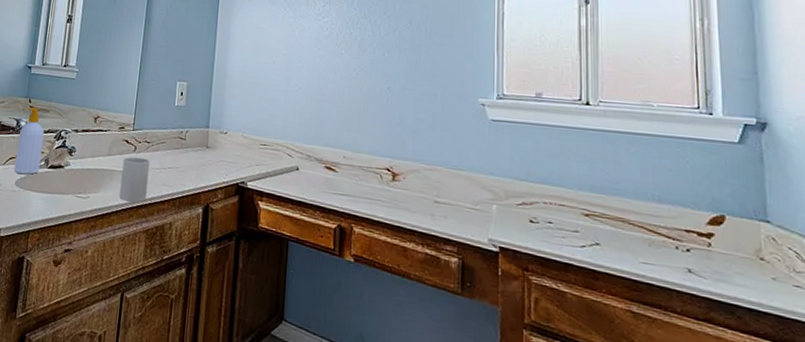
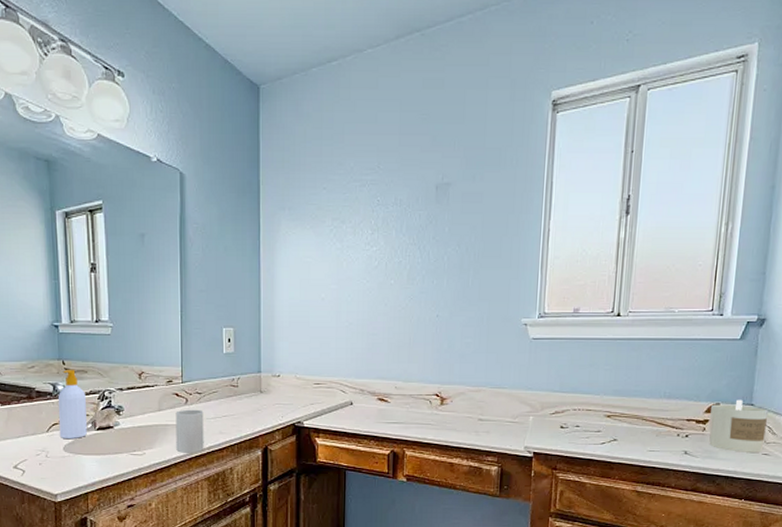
candle: none [715,213,794,283] -> present [709,399,769,452]

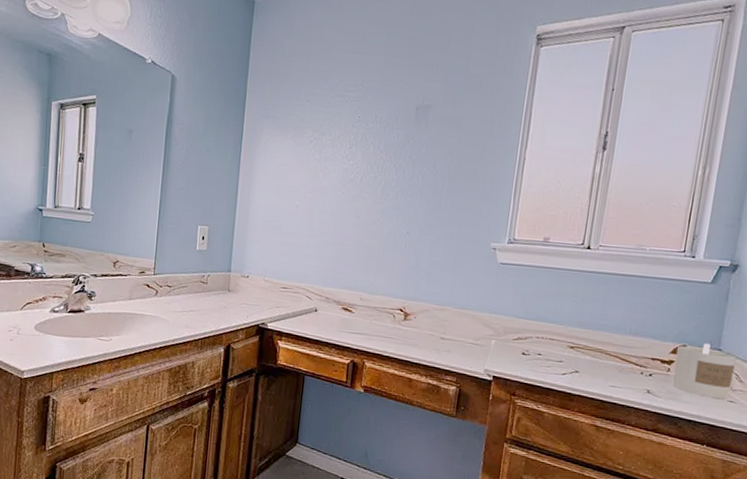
soap bottle: present [57,369,87,438] -> none [32,251,61,319]
cup: present [175,409,204,453] -> none [142,300,172,344]

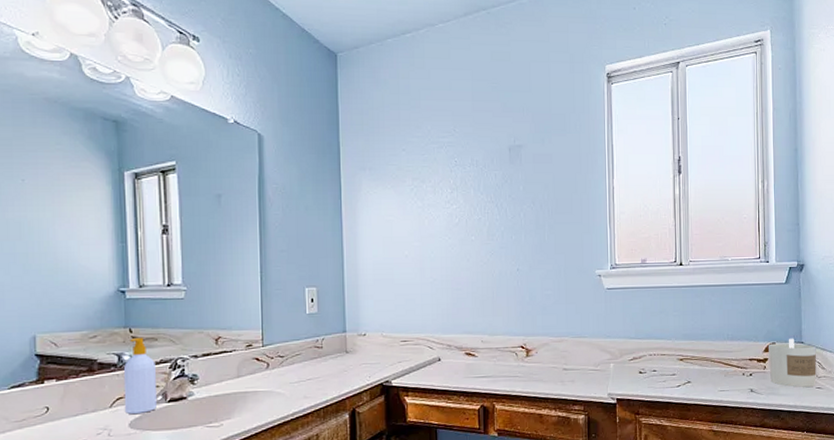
soap bottle: none [32,251,61,319] -> present [123,337,157,414]

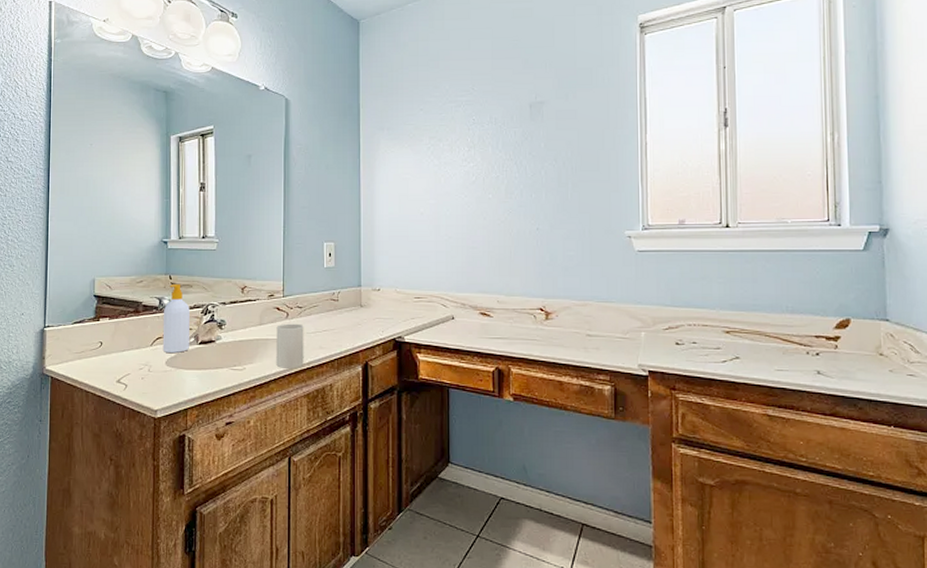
cup: none [256,374,288,422] -> present [276,323,304,368]
candle: present [769,338,817,387] -> none [841,314,908,373]

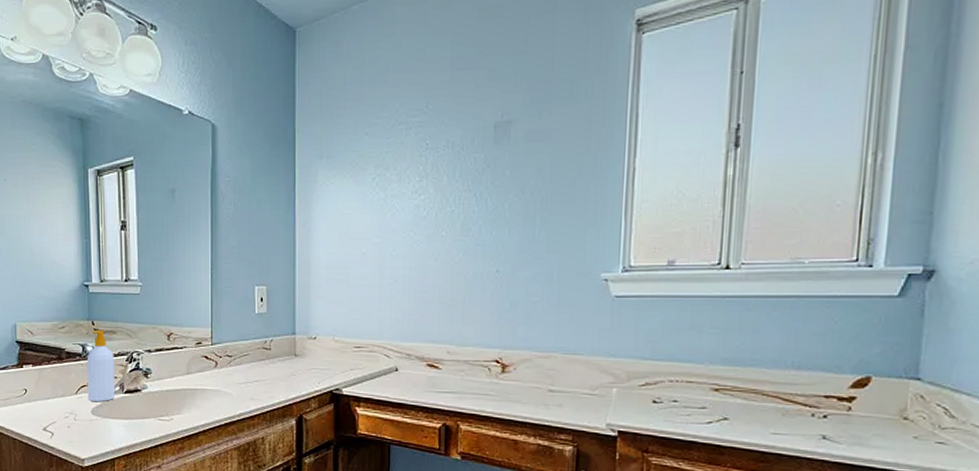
cup: present [276,323,304,368] -> none [205,373,234,420]

